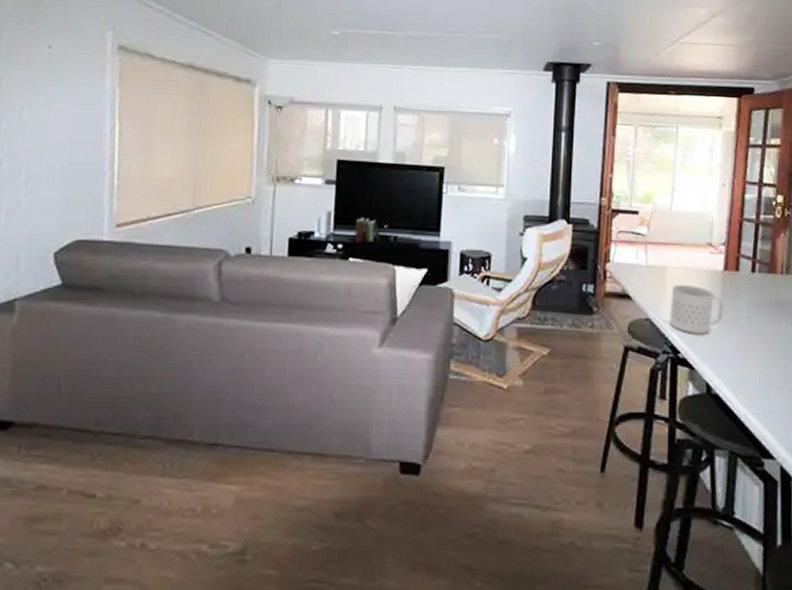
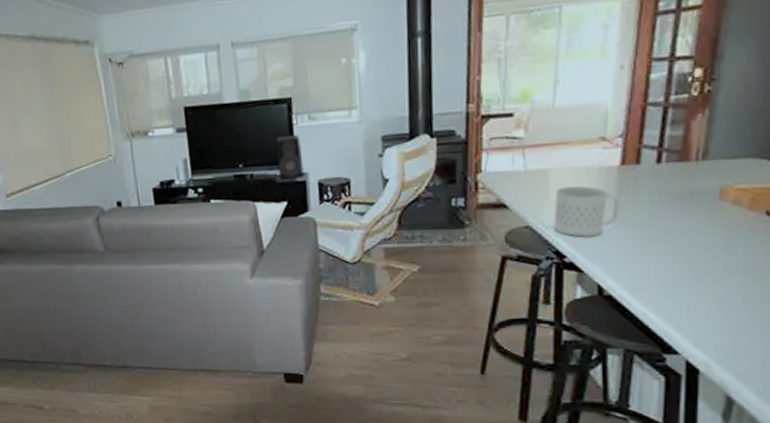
books: present [355,217,381,244] -> none [211,160,238,185]
speaker: none [422,203,449,246] -> present [276,135,304,180]

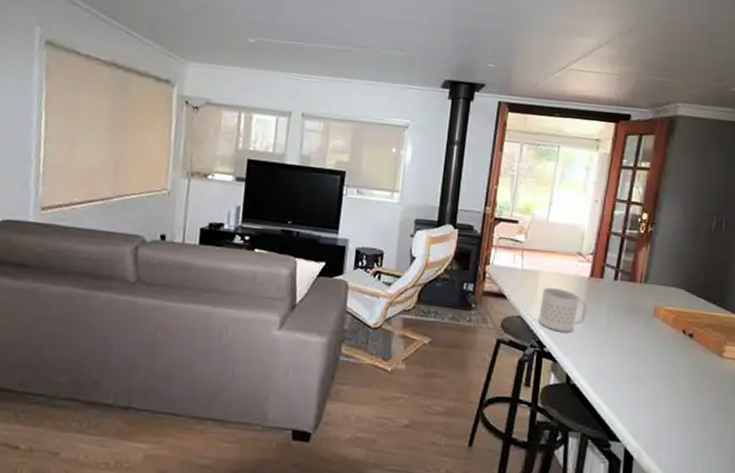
speaker: present [276,135,304,180] -> none [322,203,348,243]

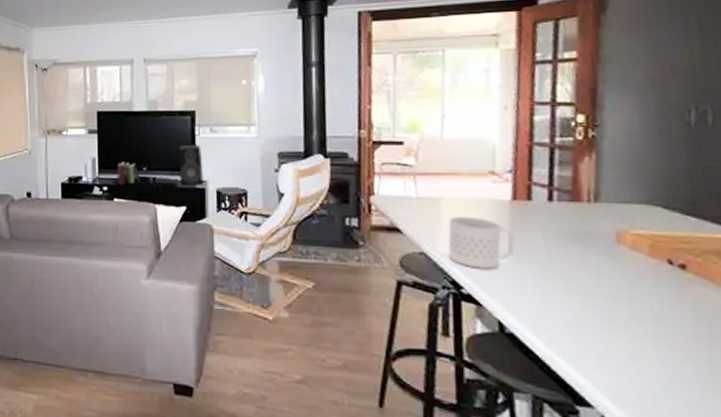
books: none [261,213,285,237] -> present [118,161,141,185]
speaker: none [322,203,348,243] -> present [179,145,204,185]

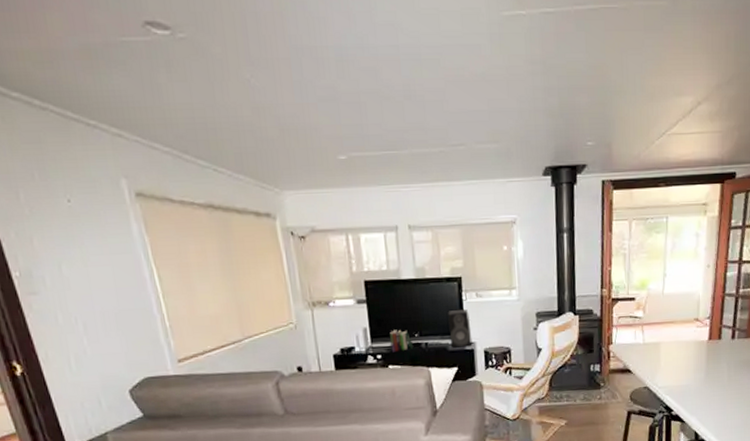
mug: present [448,217,515,269] -> none [664,355,708,395]

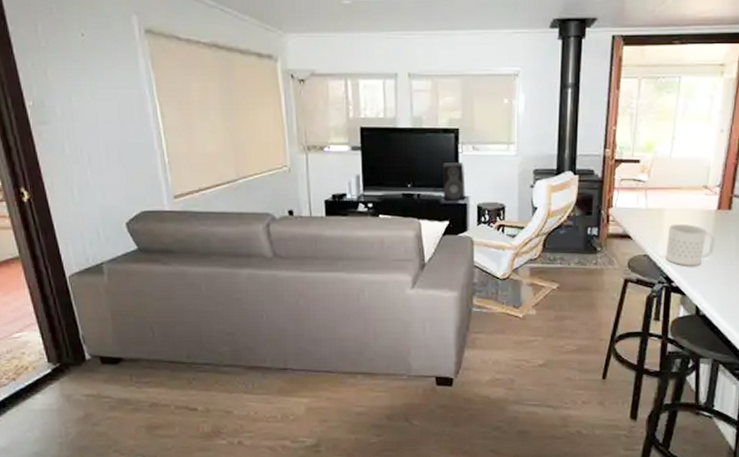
books: present [390,329,414,352] -> none [382,178,406,202]
mug: none [664,355,708,395] -> present [665,224,715,266]

